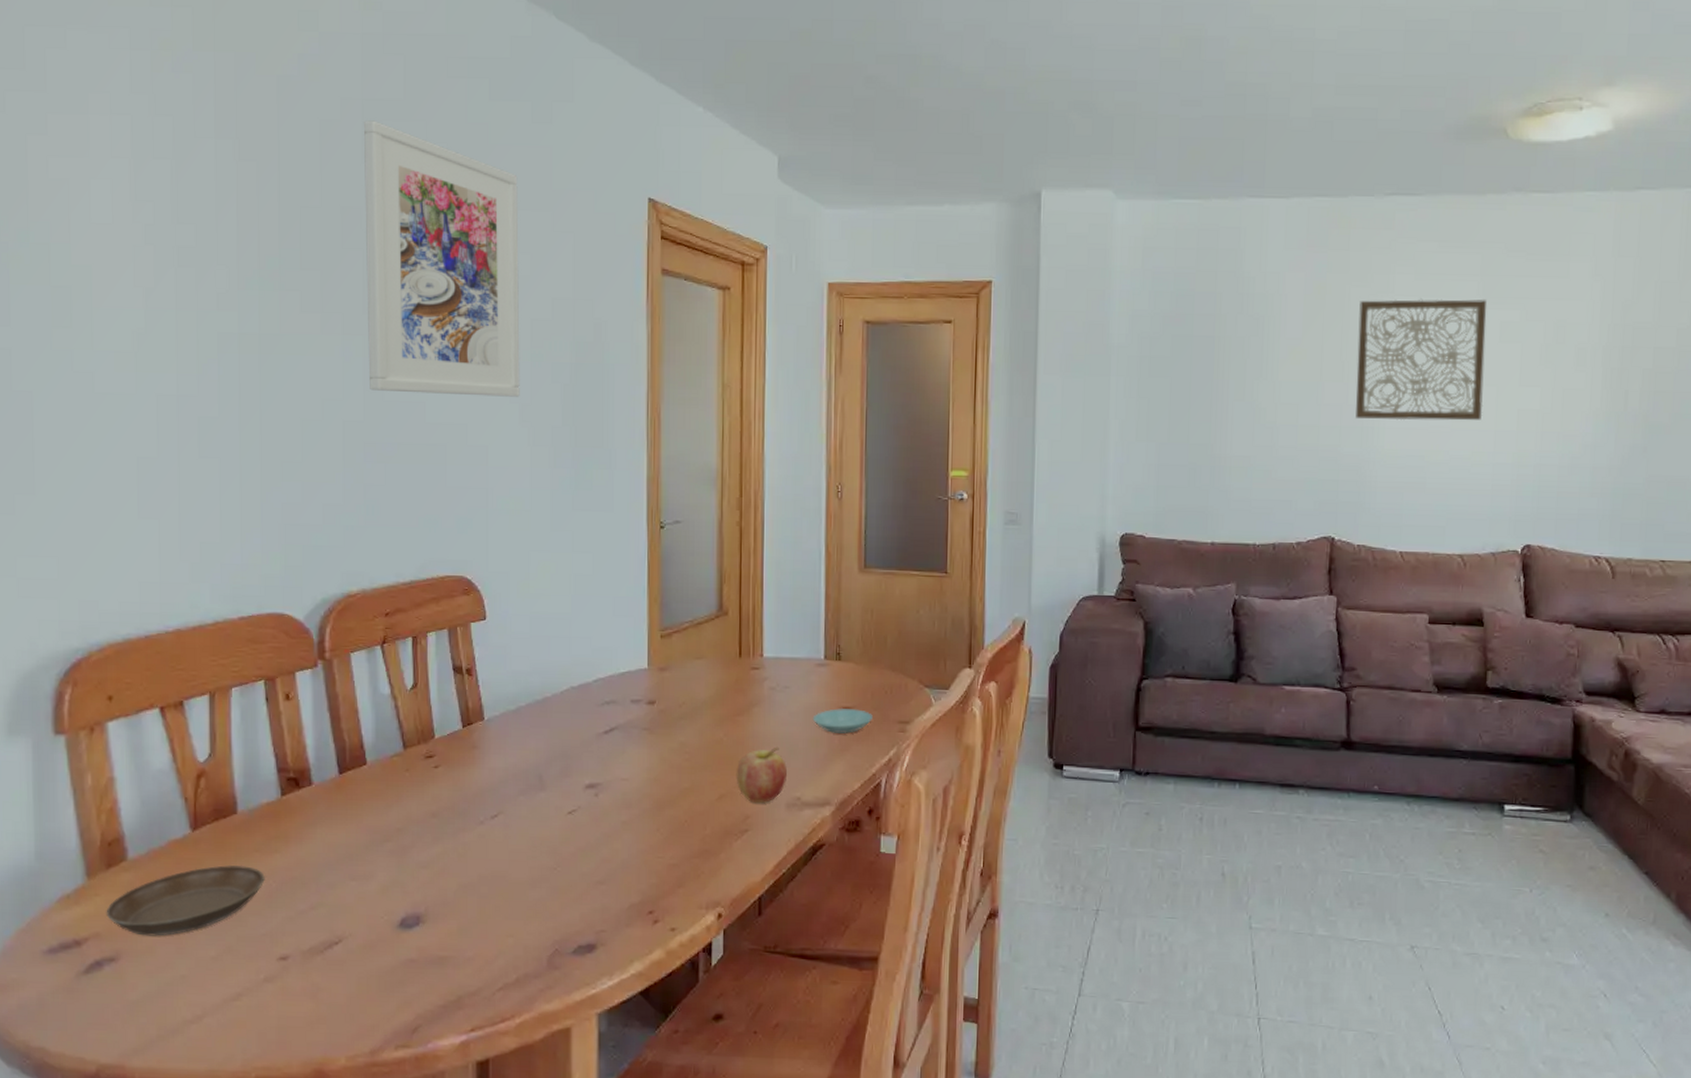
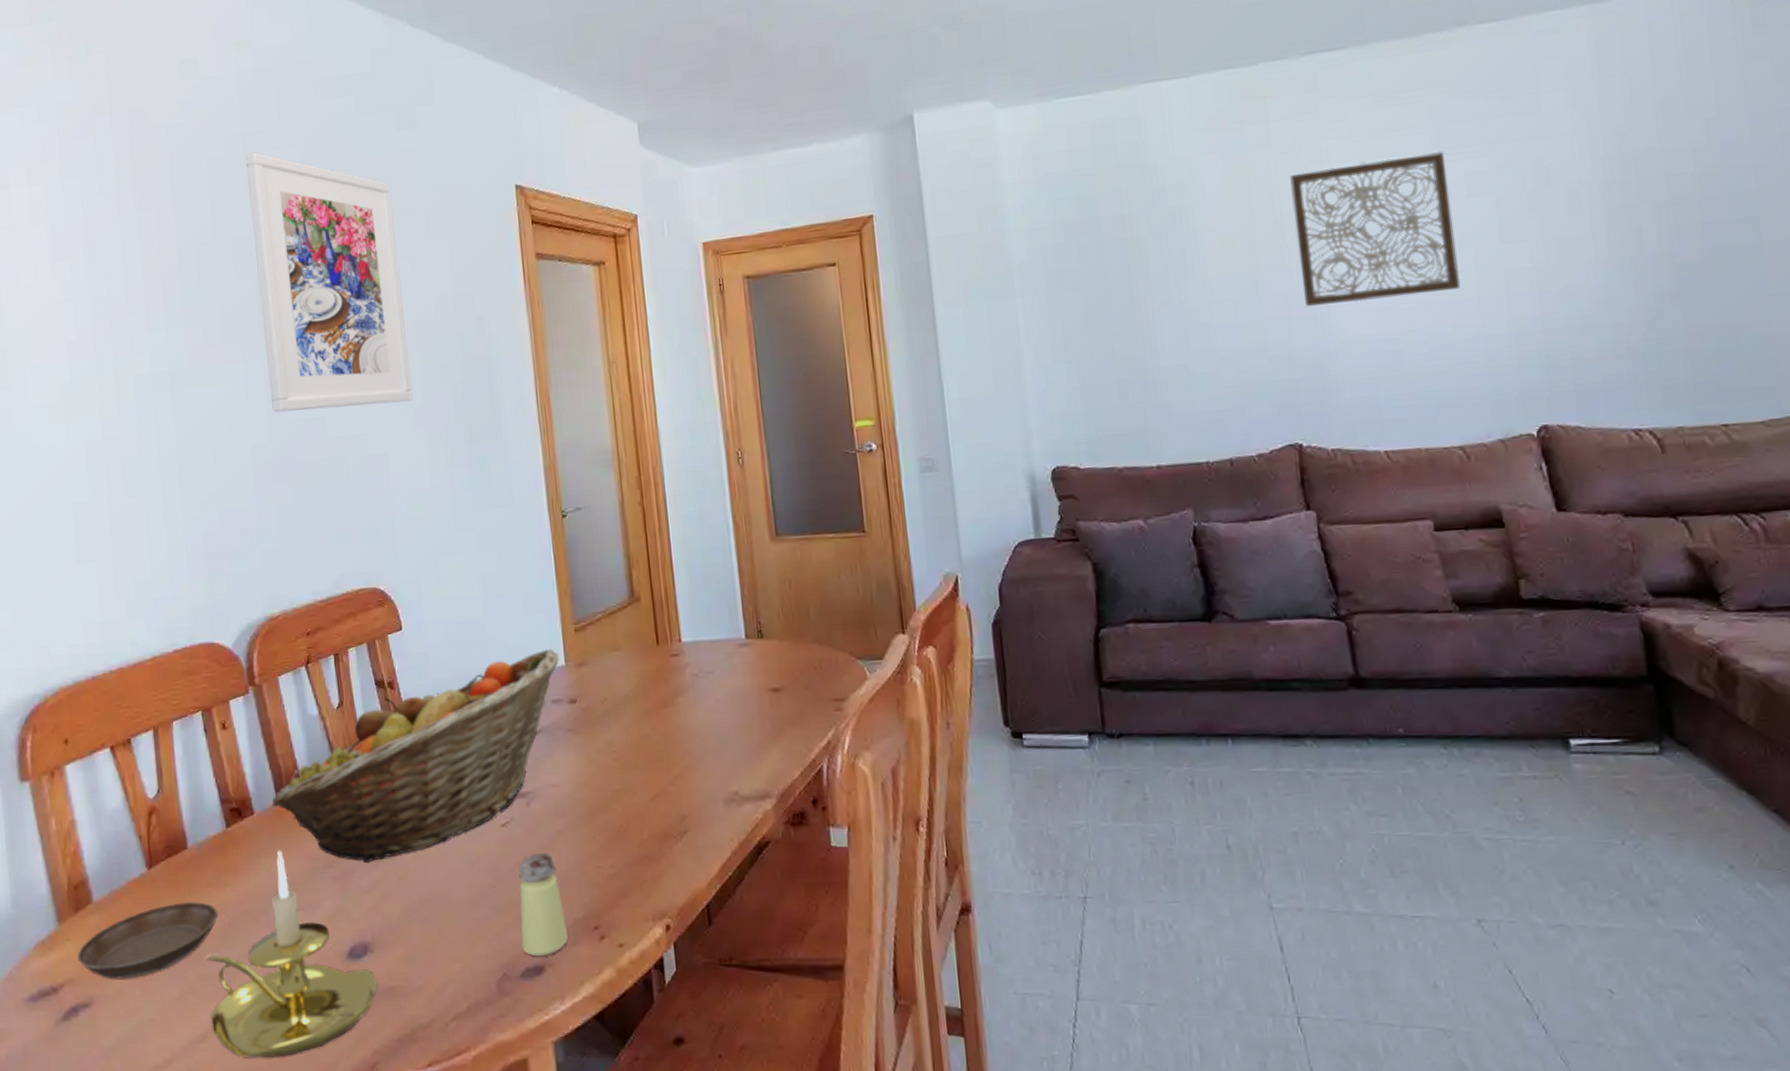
candle holder: none [247,822,427,1018] -> present [206,850,378,1058]
fruit basket: none [332,651,642,840] -> present [272,648,559,864]
saltshaker: none [576,840,623,936] -> present [518,852,569,957]
fruit: present [736,747,788,804] -> none [667,738,722,802]
saucer: present [812,708,873,734] -> none [740,690,805,718]

